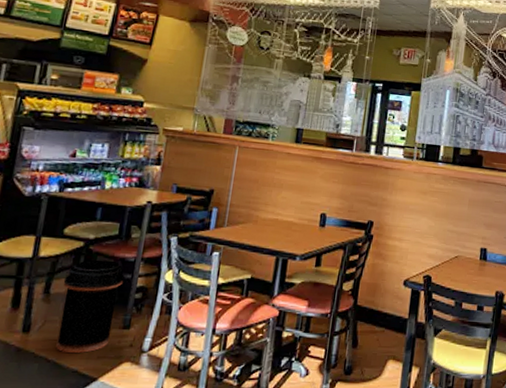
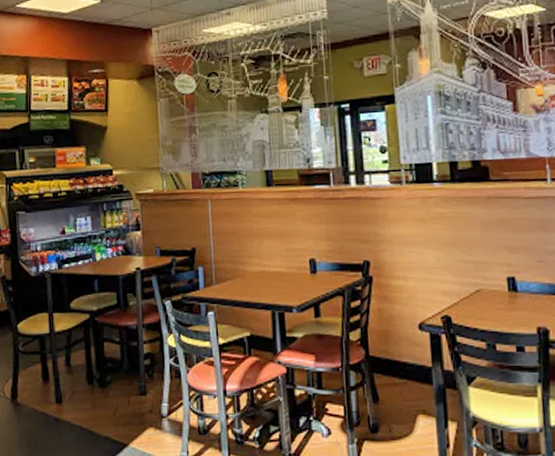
trash can: present [56,259,125,353] -> none [80,330,132,420]

